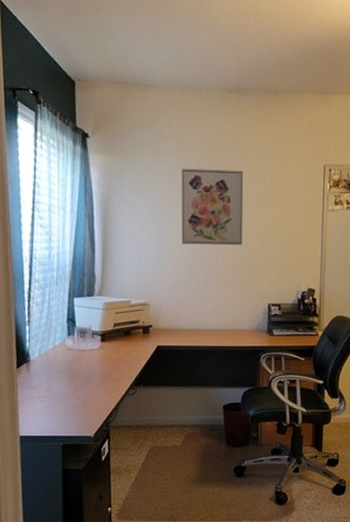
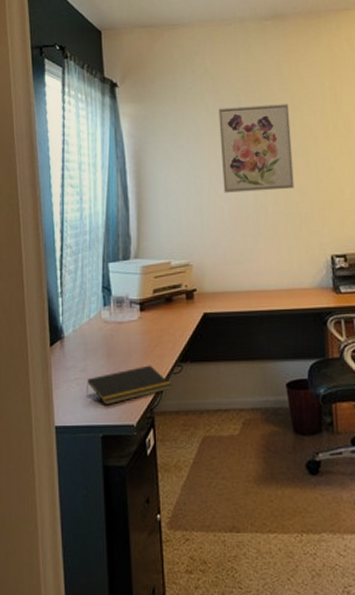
notepad: none [50,387,127,420] -> present [87,365,172,405]

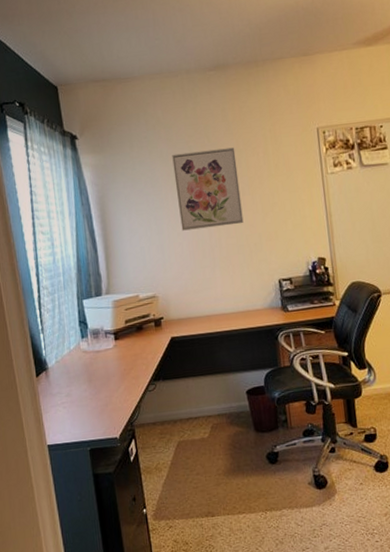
notepad: present [87,365,172,405] -> none [72,385,148,423]

